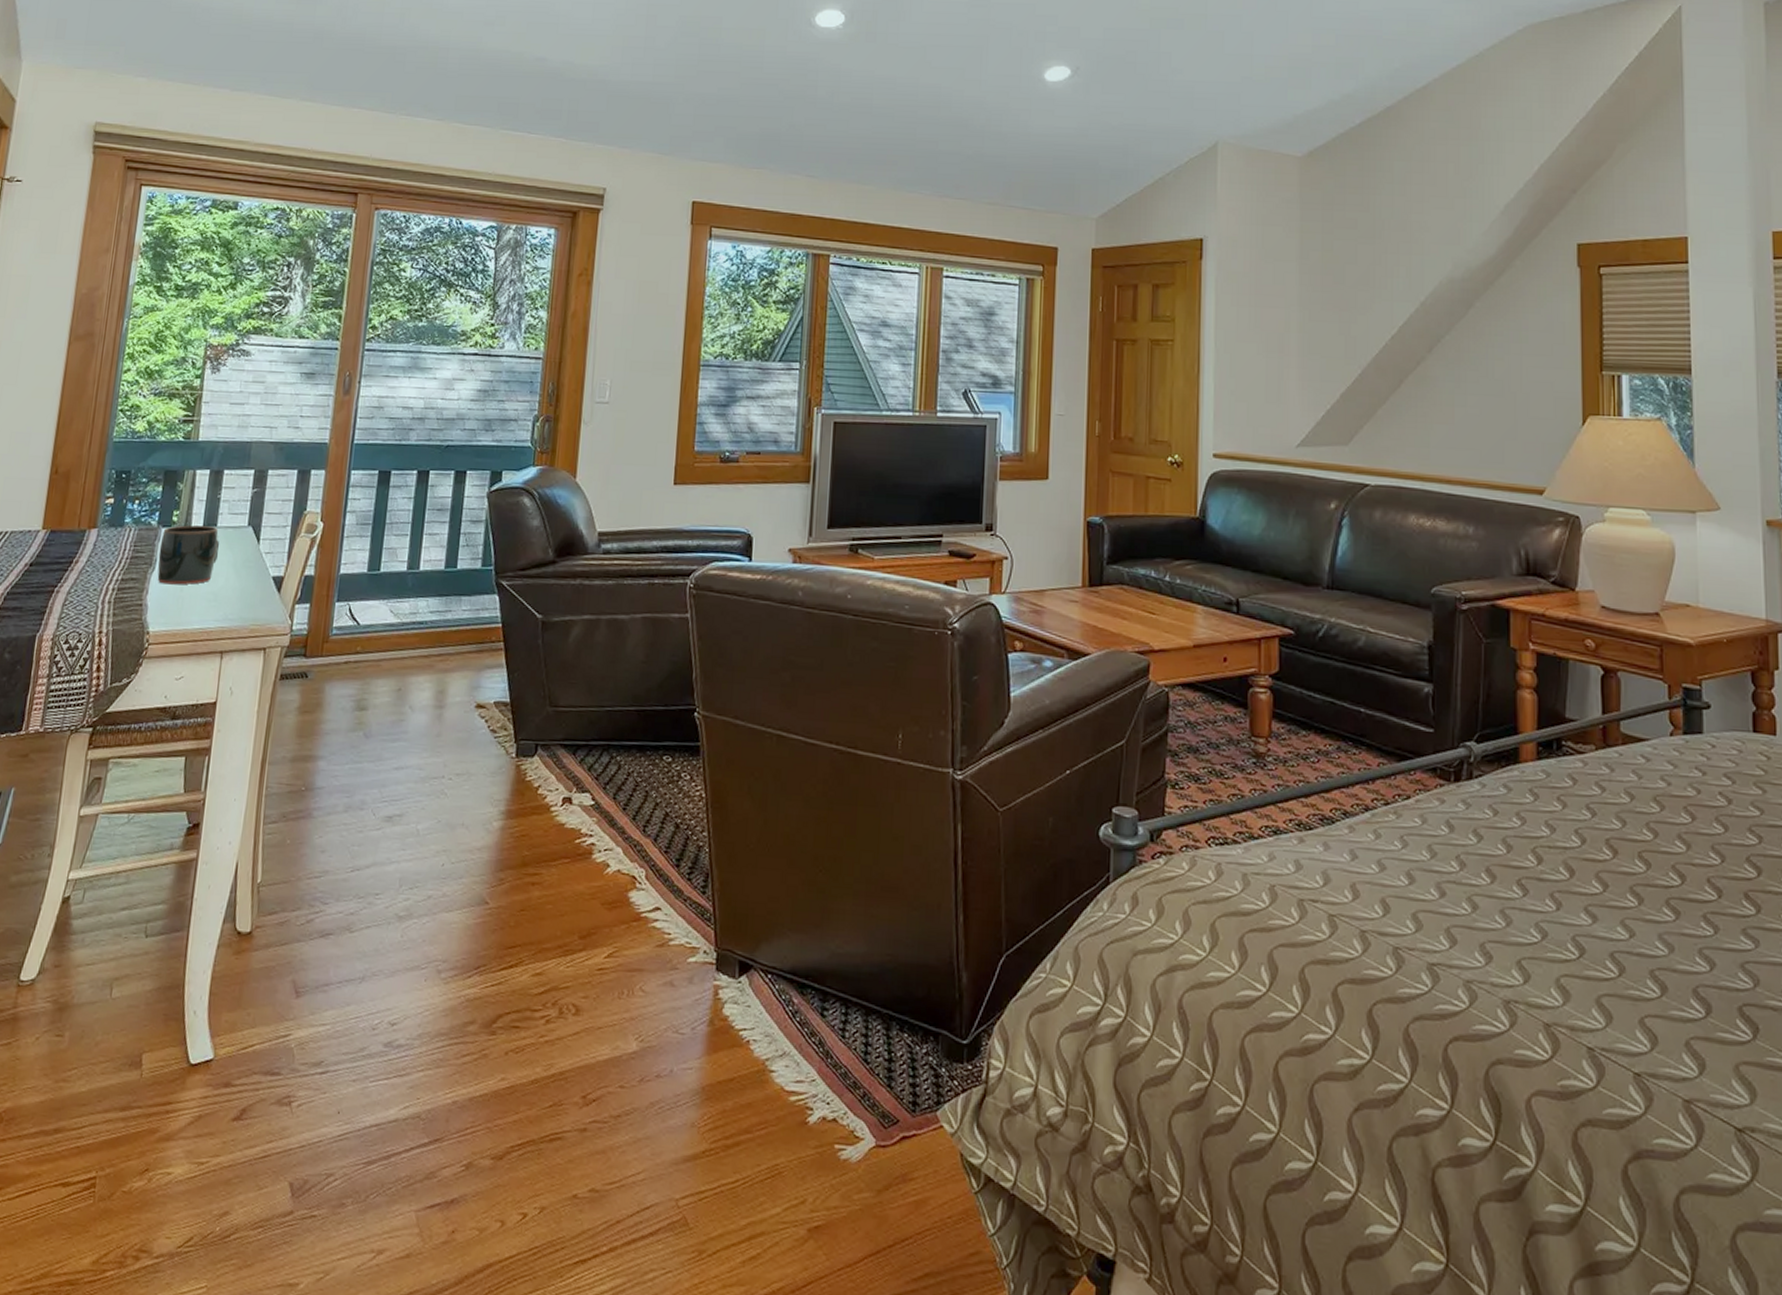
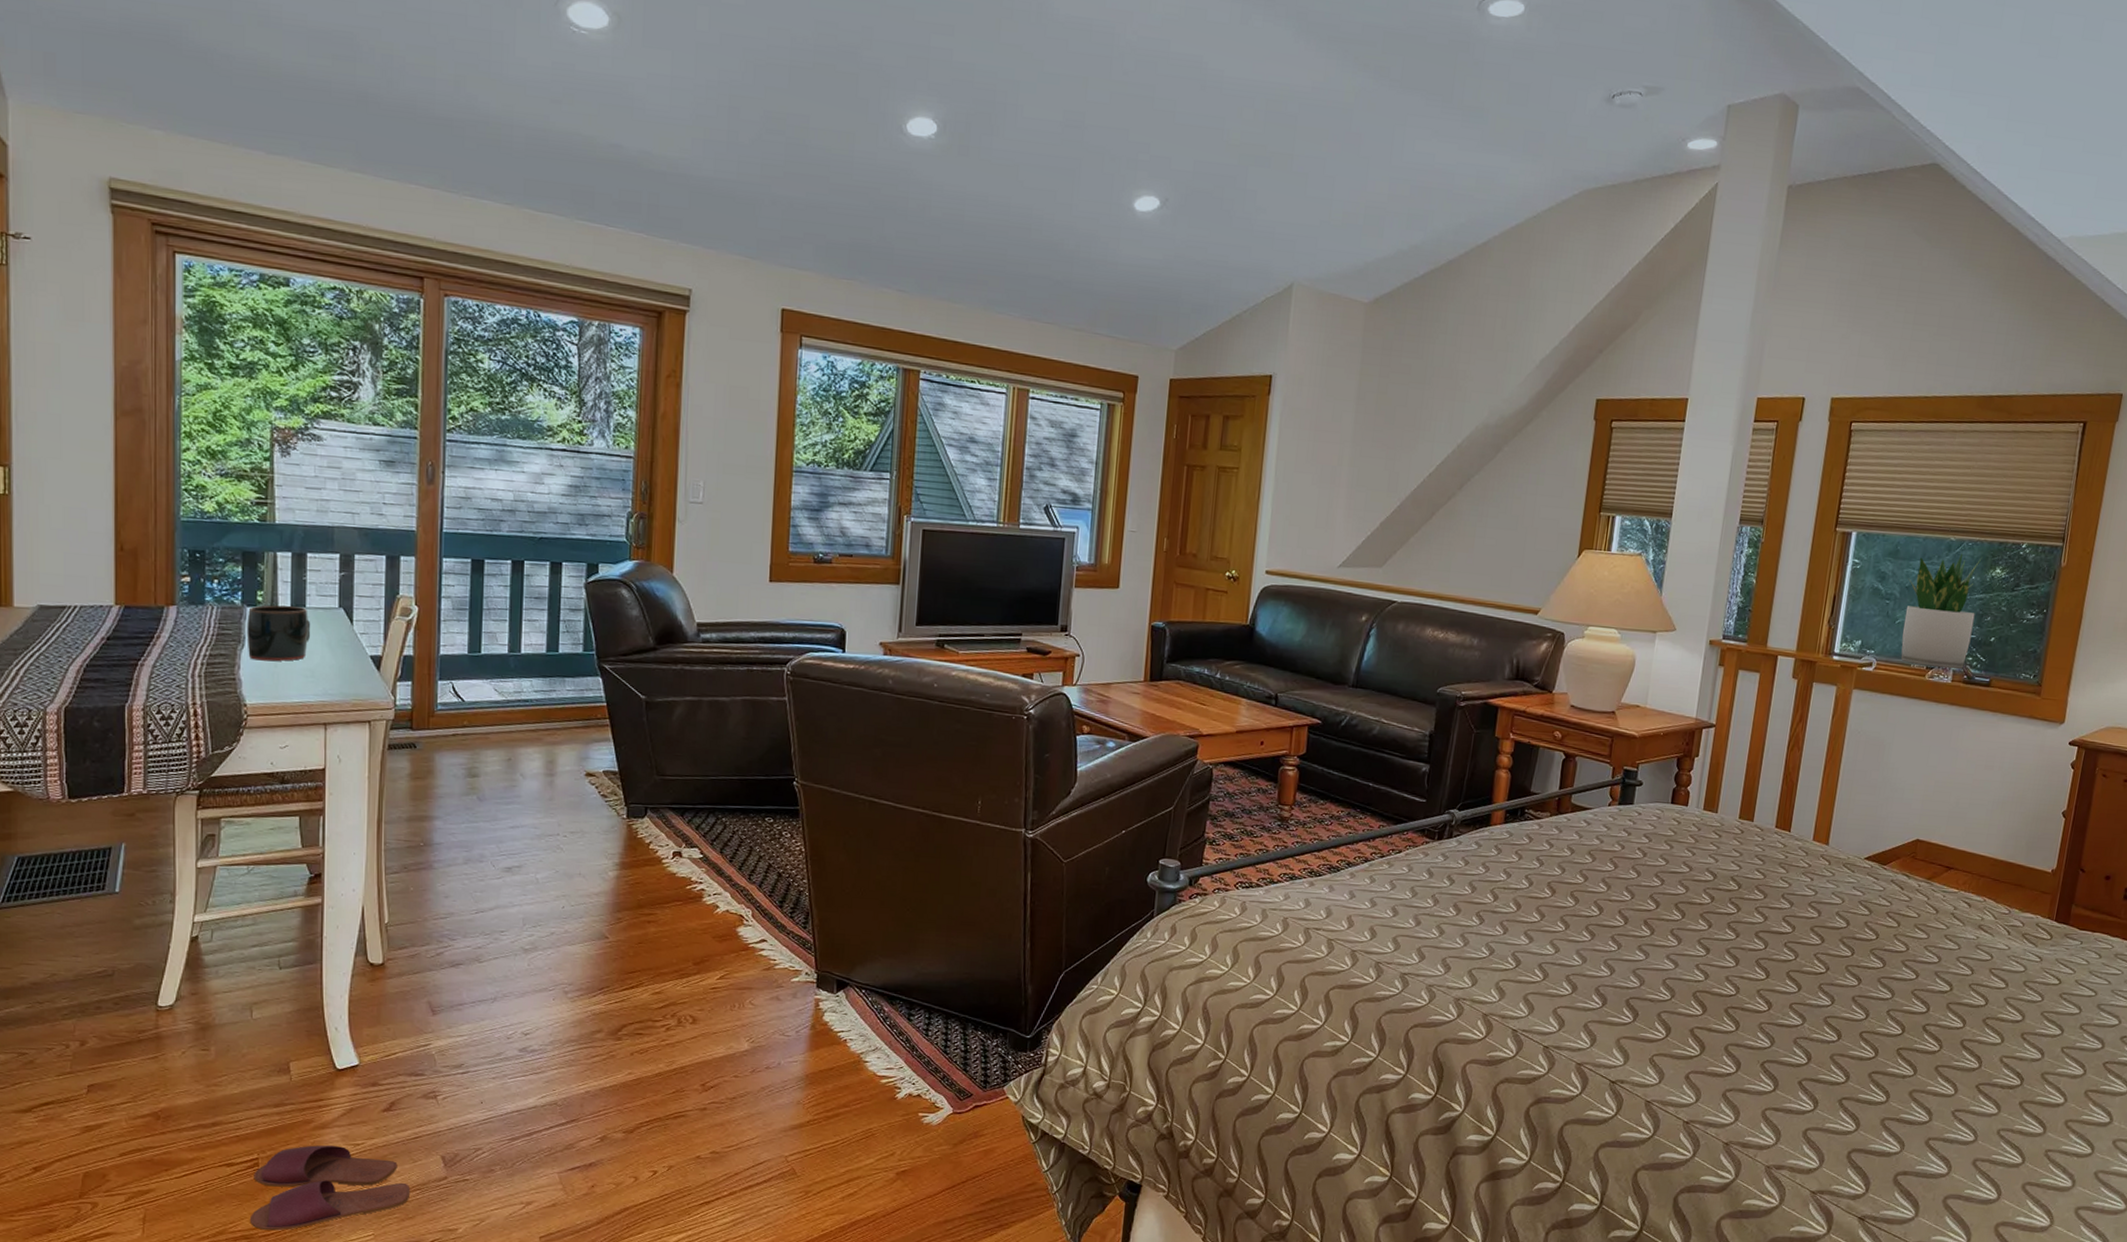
slippers: none [78,1162,253,1276] -> present [251,1145,411,1231]

